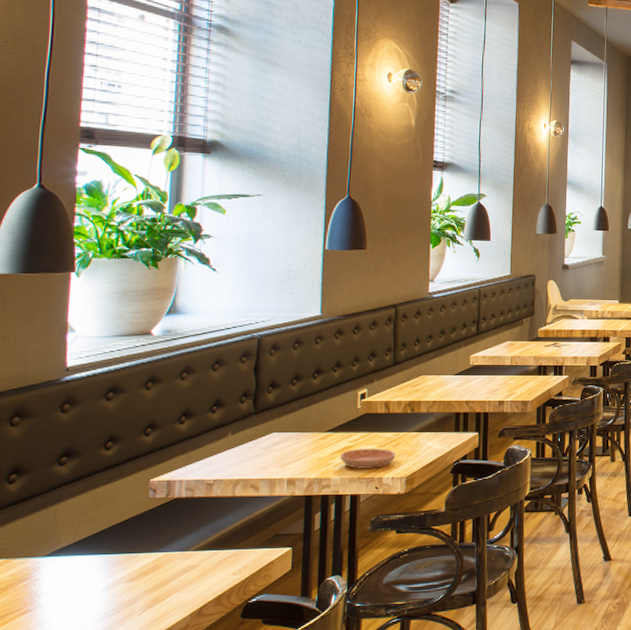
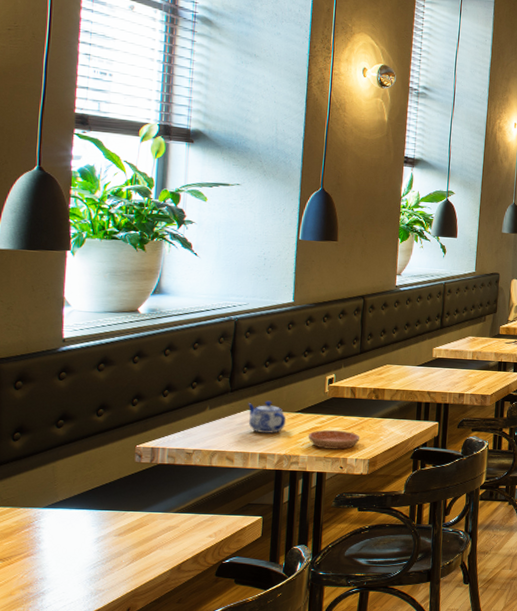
teapot: none [274,421,316,458] -> present [248,400,286,434]

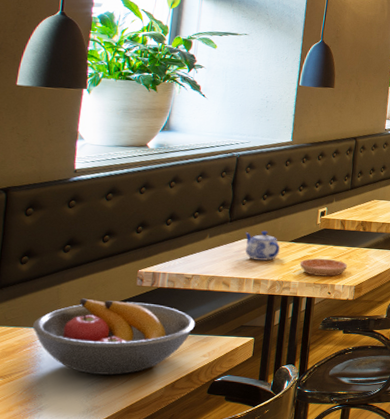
fruit bowl: none [30,476,199,557] -> present [33,298,195,375]

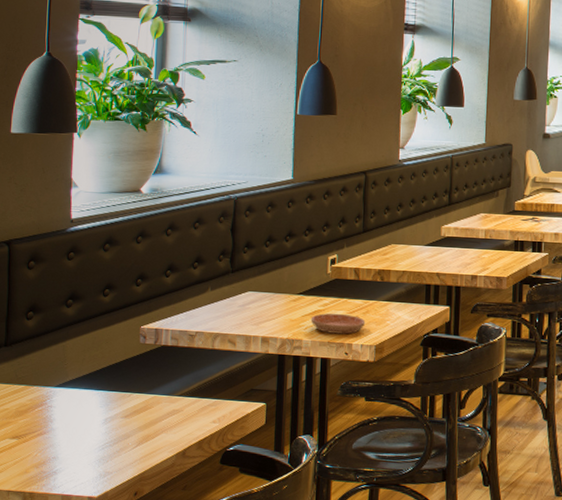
fruit bowl: present [33,298,195,375] -> none [42,356,202,440]
teapot: present [245,230,281,262] -> none [249,282,288,317]

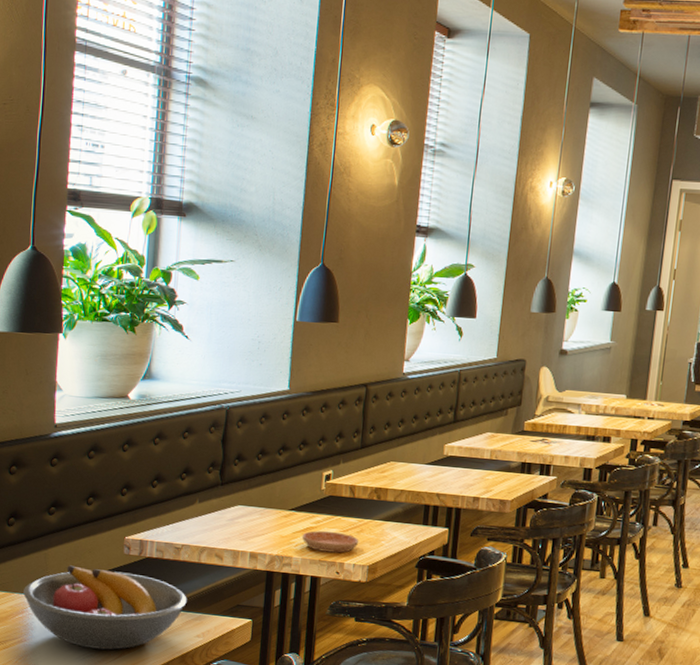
fruit bowl: none [42,356,202,440] -> present [23,565,187,650]

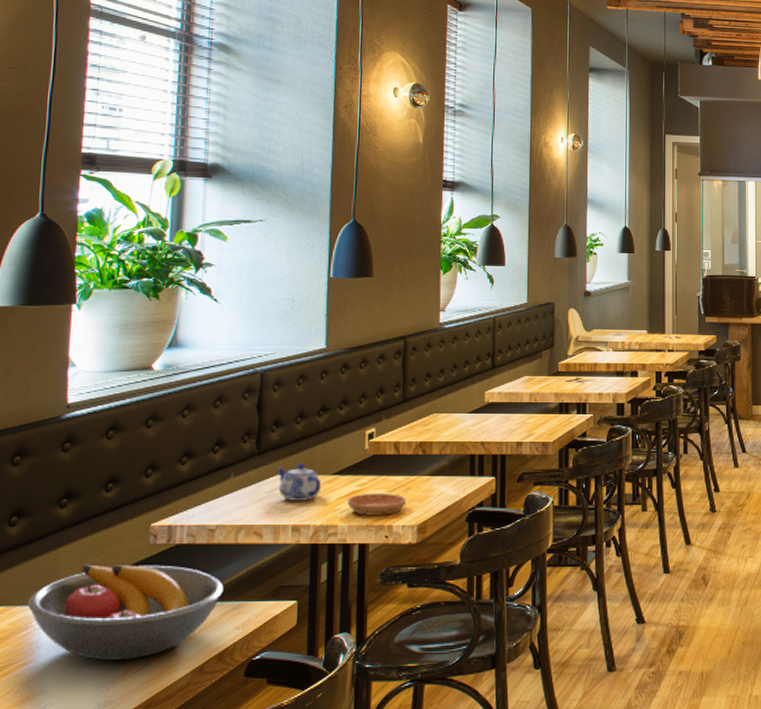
teapot: none [239,496,279,533] -> present [278,463,322,502]

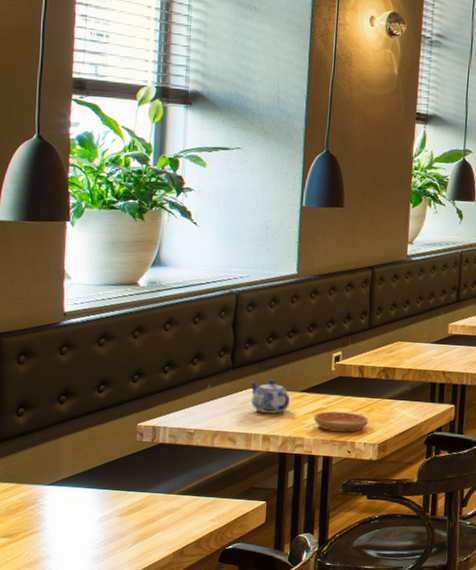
fruit bowl: present [28,564,224,660] -> none [34,454,201,538]

